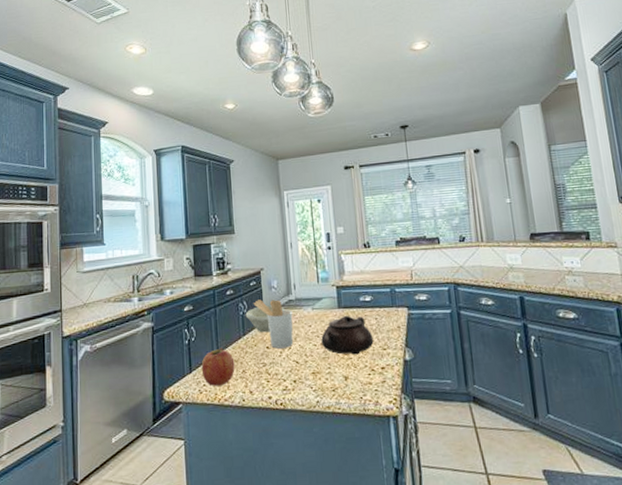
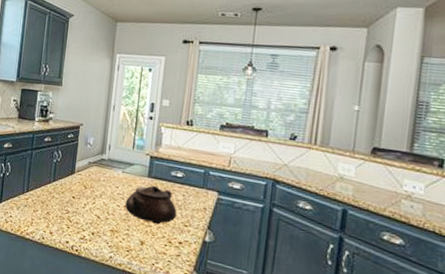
fruit: present [201,347,235,386] -> none [10,187,41,221]
bowl: present [245,305,285,333] -> none [58,158,96,184]
utensil holder: present [253,299,294,349] -> none [67,152,103,202]

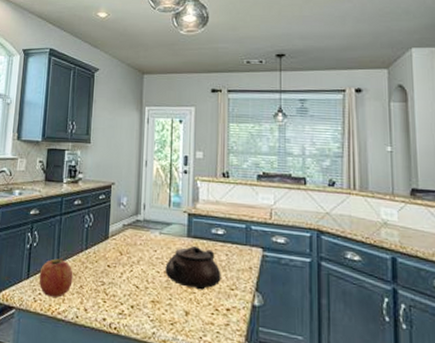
fruit: none [10,187,41,221] -> present [39,258,73,298]

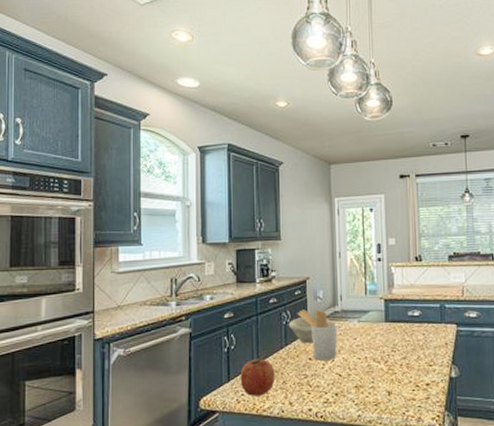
bowl: none [90,222,131,250] -> present [288,316,330,344]
utensil holder: none [100,214,139,270] -> present [297,309,338,361]
teapot: present [165,245,221,290] -> none [366,329,420,370]

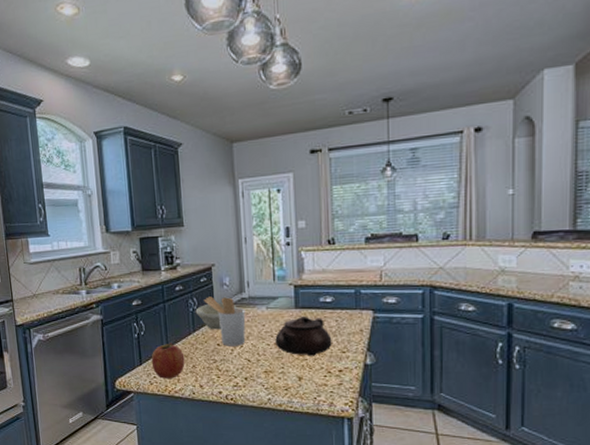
teapot: none [366,329,420,370] -> present [275,316,332,356]

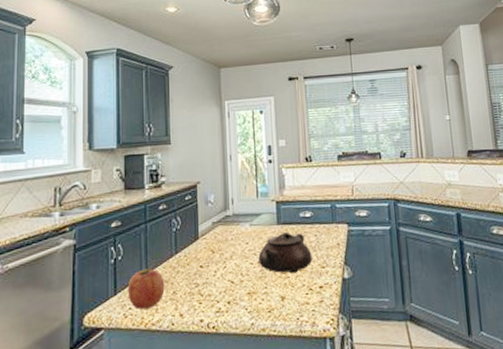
bowl: present [195,303,237,330] -> none [178,221,221,251]
utensil holder: present [203,296,246,346] -> none [187,215,230,268]

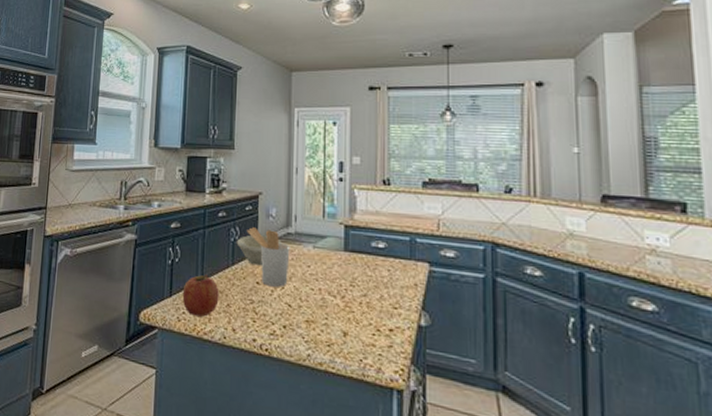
bowl: none [178,221,221,251] -> present [236,235,282,266]
utensil holder: none [187,215,230,268] -> present [247,227,290,287]
teapot: present [258,231,313,274] -> none [320,260,383,309]

